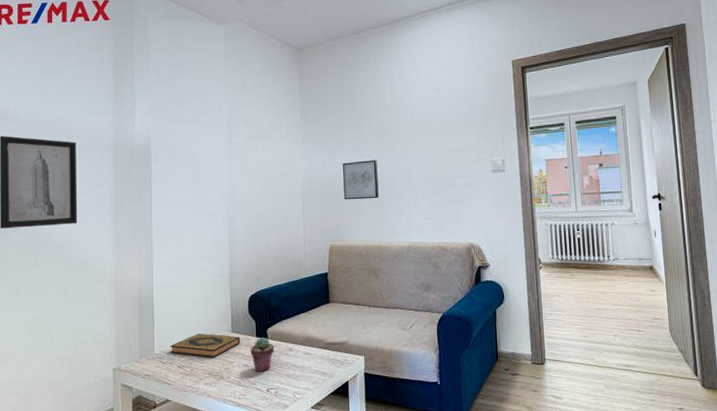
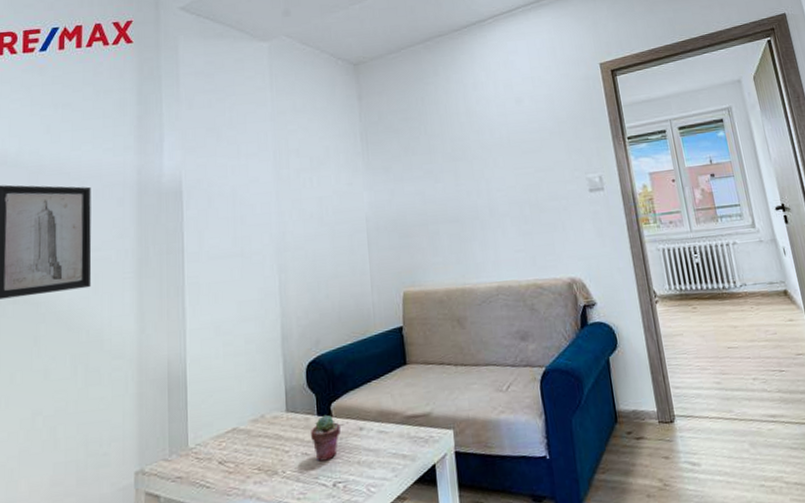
hardback book: present [170,333,241,358] -> none [208,416,298,448]
wall art: present [343,160,379,200] -> none [414,186,459,236]

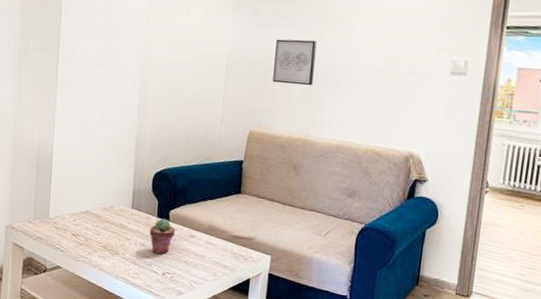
wall art: none [414,186,459,236] -> present [273,39,317,86]

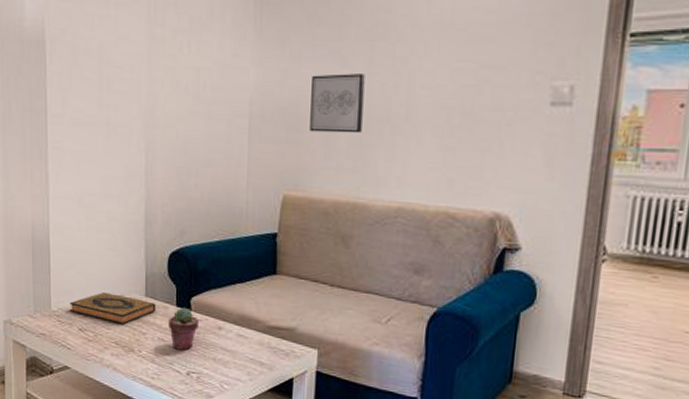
hardback book: none [65,204,141,232] -> present [69,293,156,325]

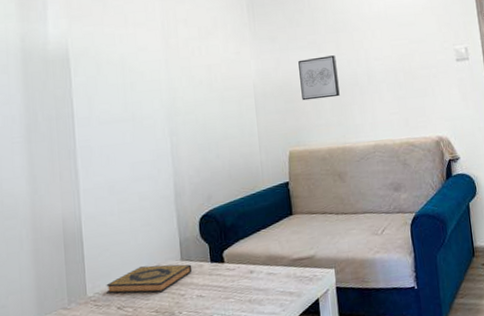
potted succulent: present [169,307,199,351] -> none [205,261,233,302]

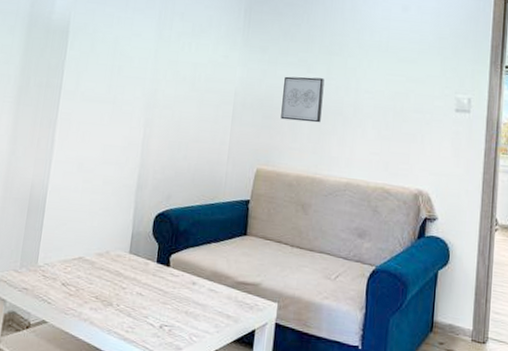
hardback book: present [106,264,192,294] -> none [55,249,139,280]

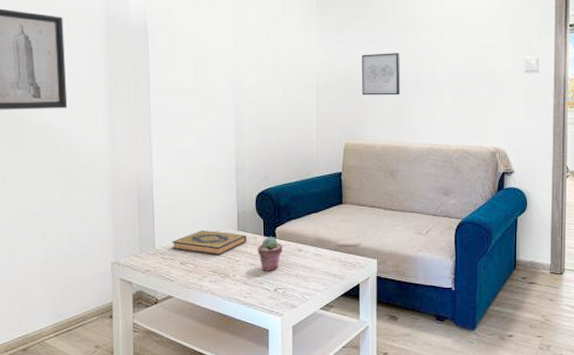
hardback book: none [55,249,139,280] -> present [172,230,247,256]
potted succulent: none [147,263,176,305] -> present [258,236,283,271]

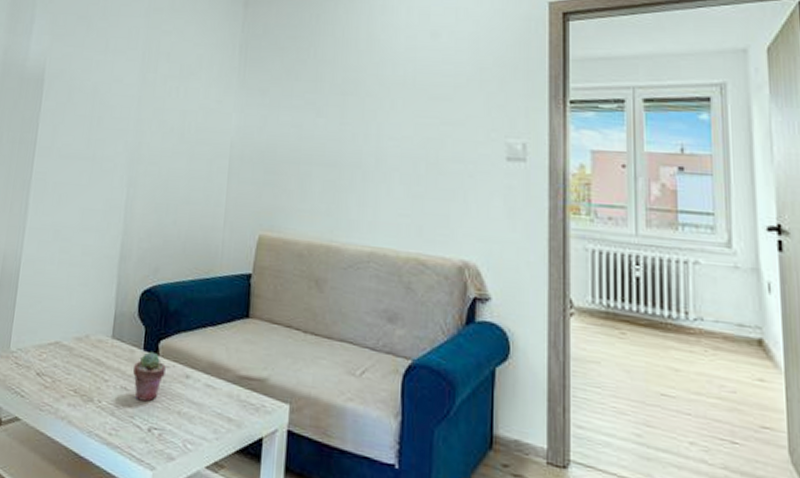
hardback book: present [172,230,247,256] -> none [29,332,123,370]
wall art: present [362,53,400,96] -> none [286,122,338,178]

